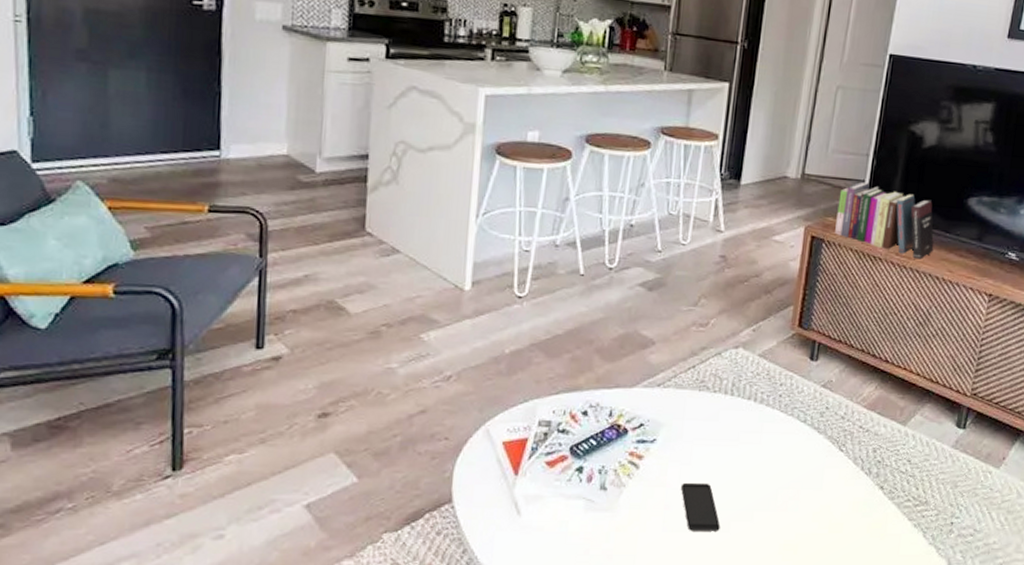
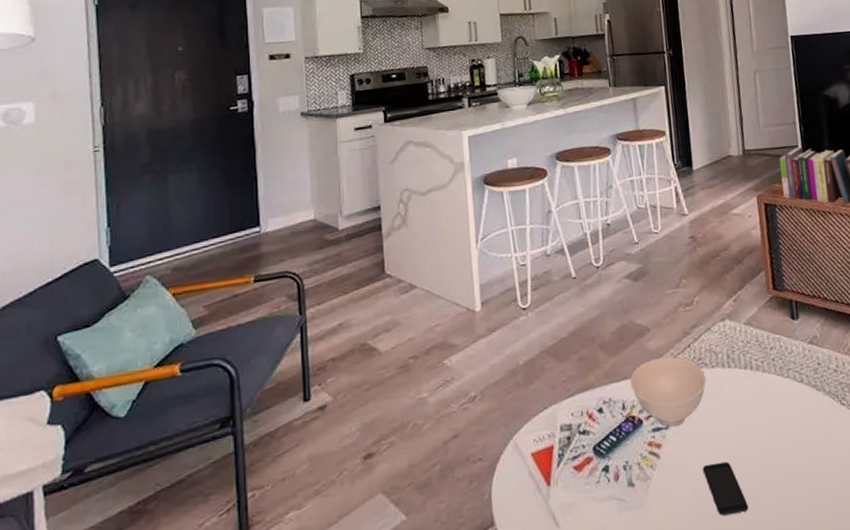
bowl: none [622,372,705,442] -> present [630,357,707,428]

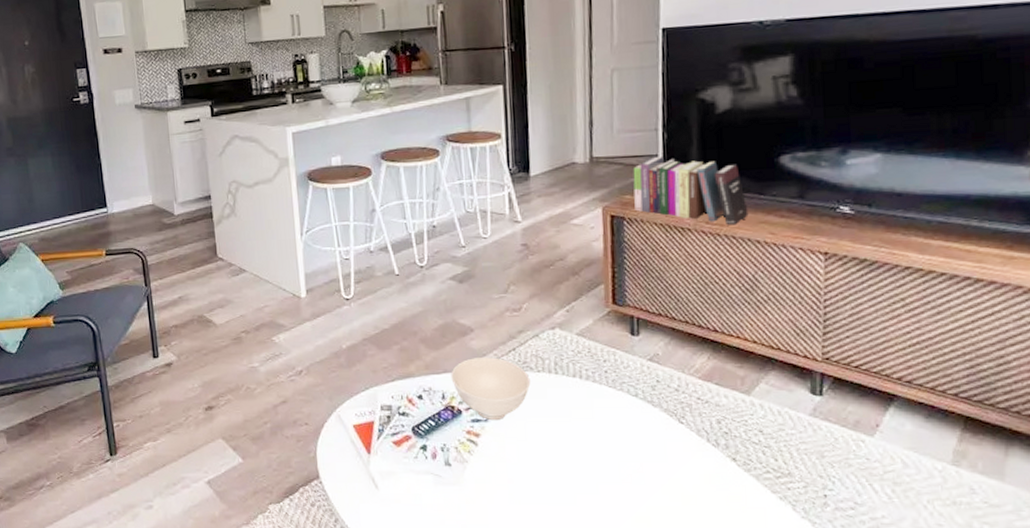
mobile phone: present [703,461,749,516] -> none [522,457,567,504]

